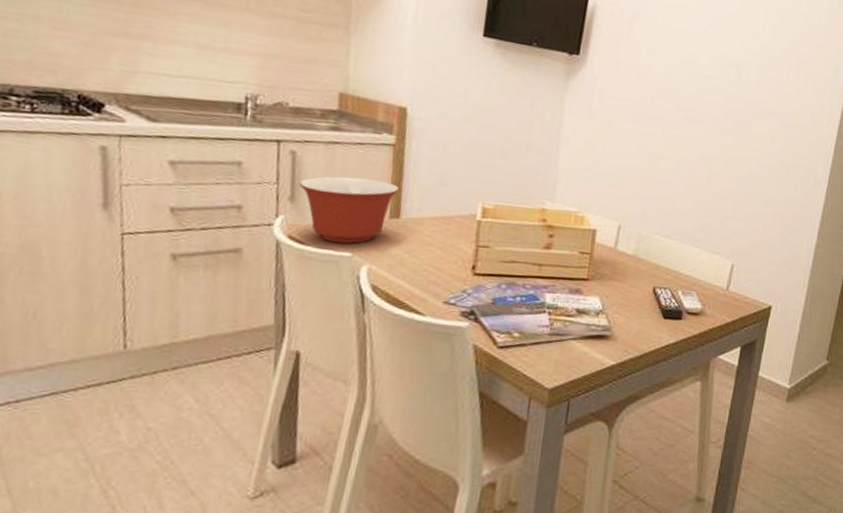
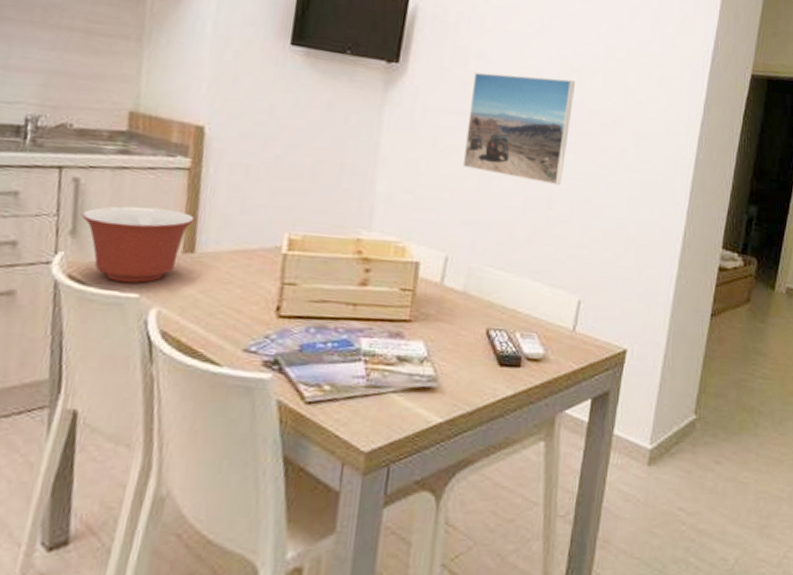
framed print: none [634,65,733,166] -> present [462,72,575,186]

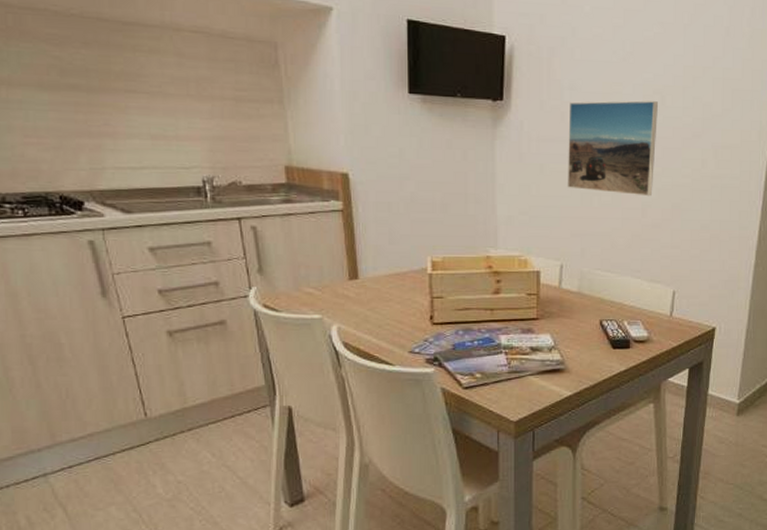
mixing bowl: present [80,206,195,283] -> none [263,245,354,308]

